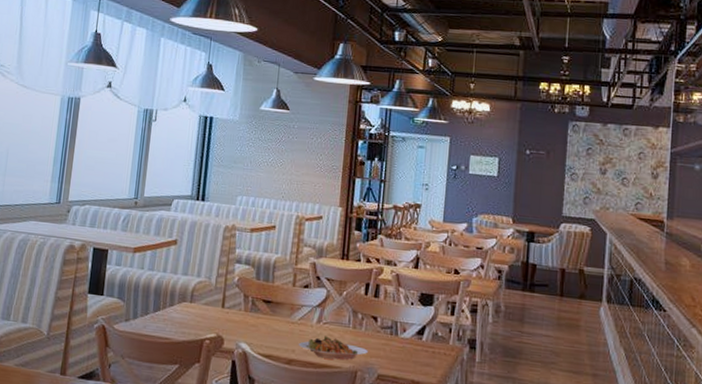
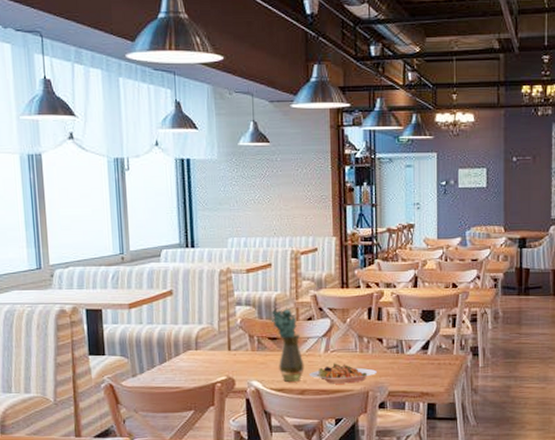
vase: none [267,268,295,350] -> present [271,305,305,382]

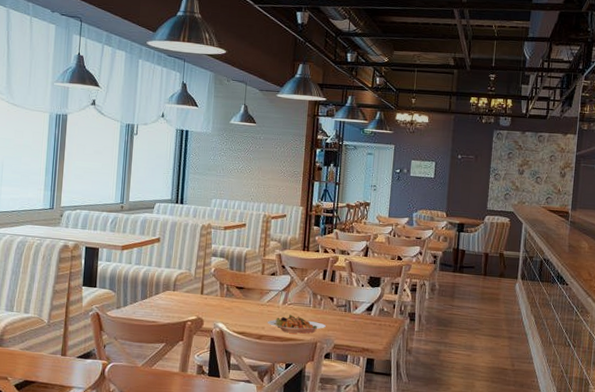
vase: present [271,305,305,382] -> none [240,259,264,327]

